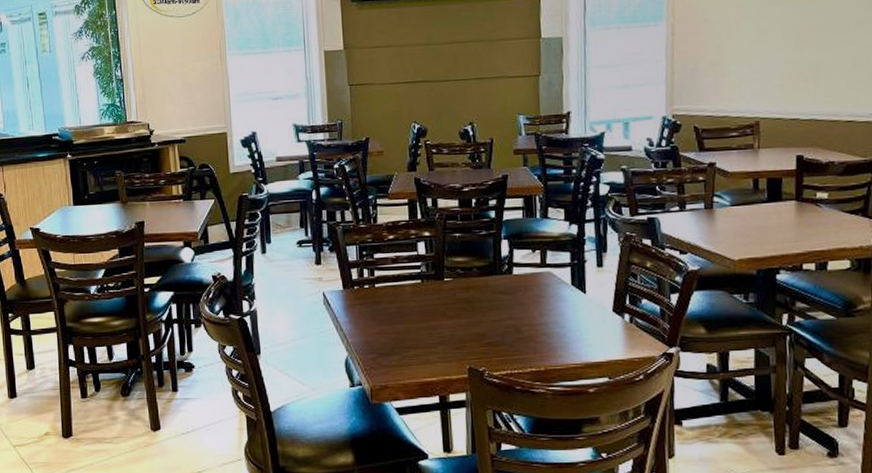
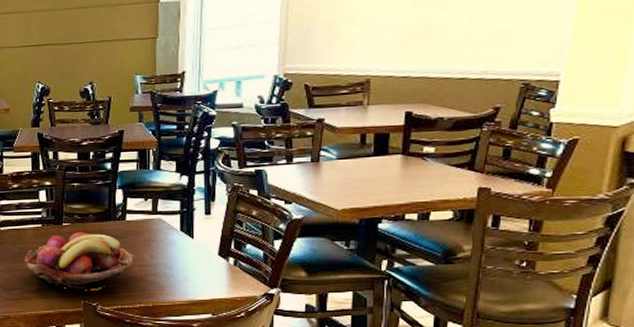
fruit basket: none [401,287,524,353] -> present [23,231,135,290]

